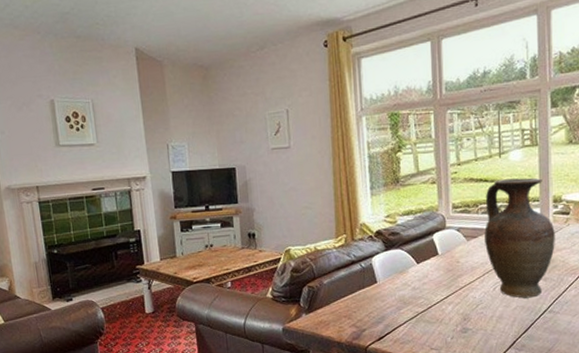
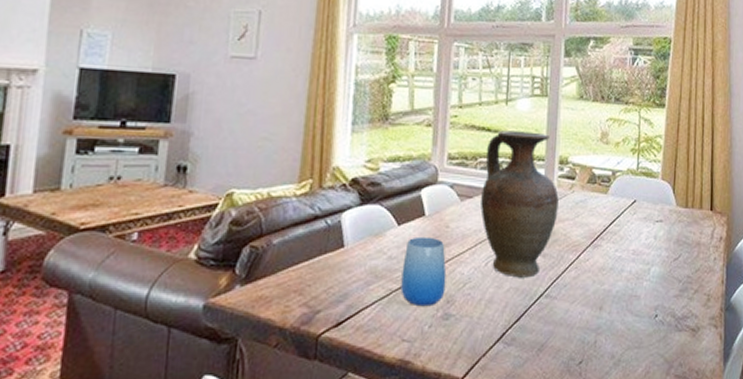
cup: none [424,271,462,324] -> present [401,236,447,307]

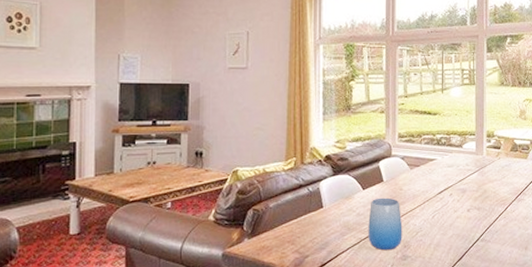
vase: present [480,130,559,278] -> none [426,113,488,227]

